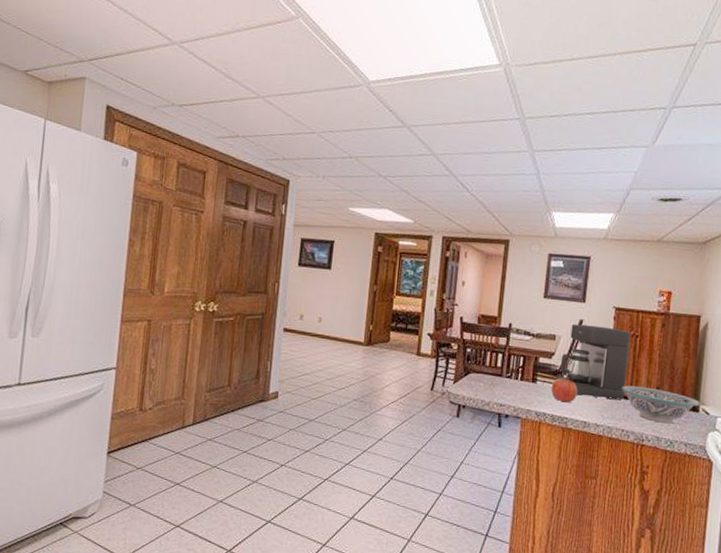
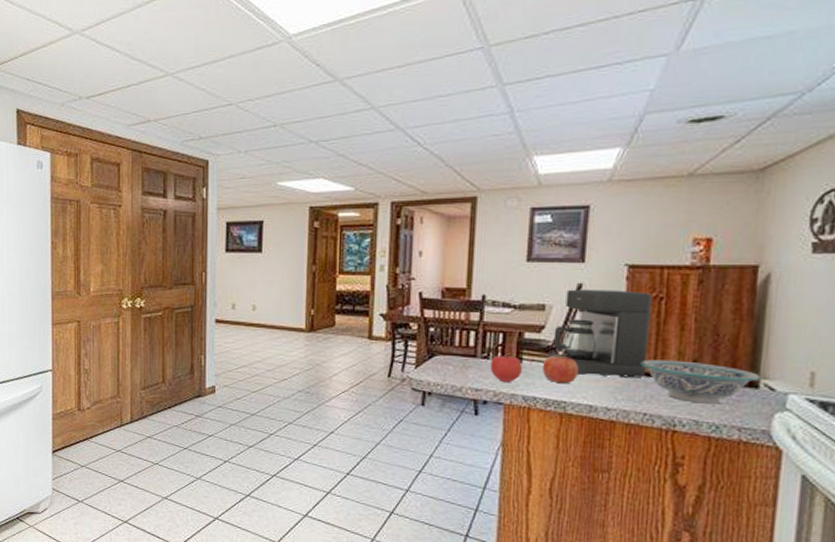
fruit: none [512,374,537,400] -> present [490,353,522,383]

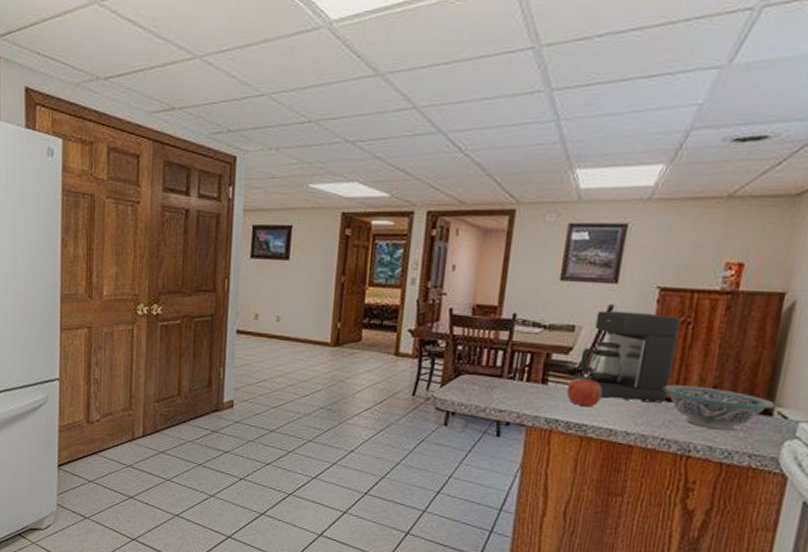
fruit: present [490,353,522,383] -> none [515,374,548,405]

